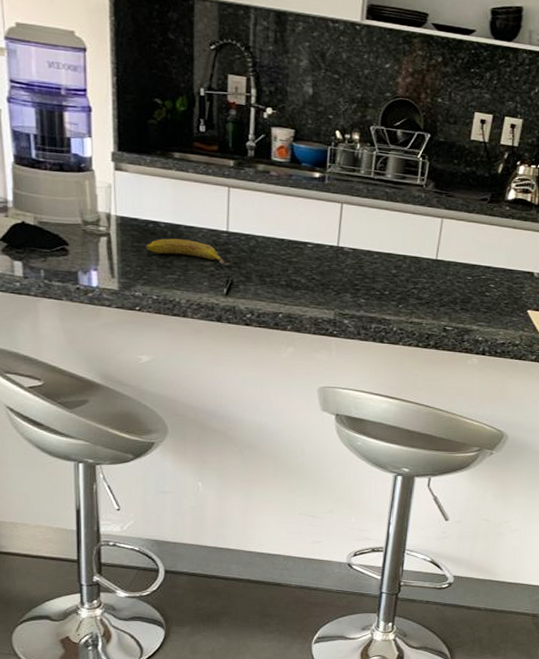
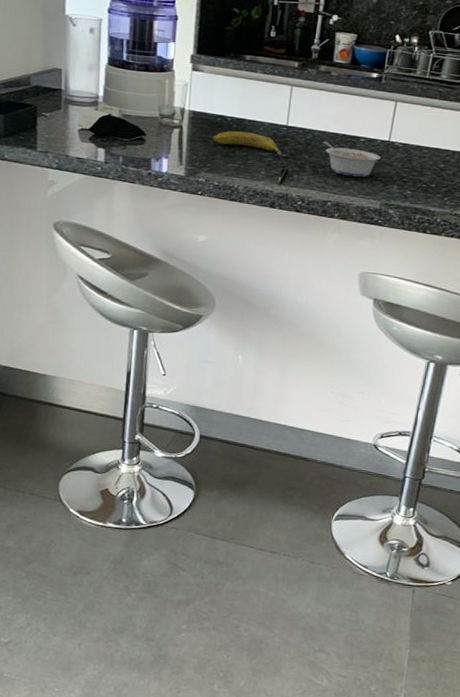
legume: none [268,247,330,286] -> present [323,141,381,177]

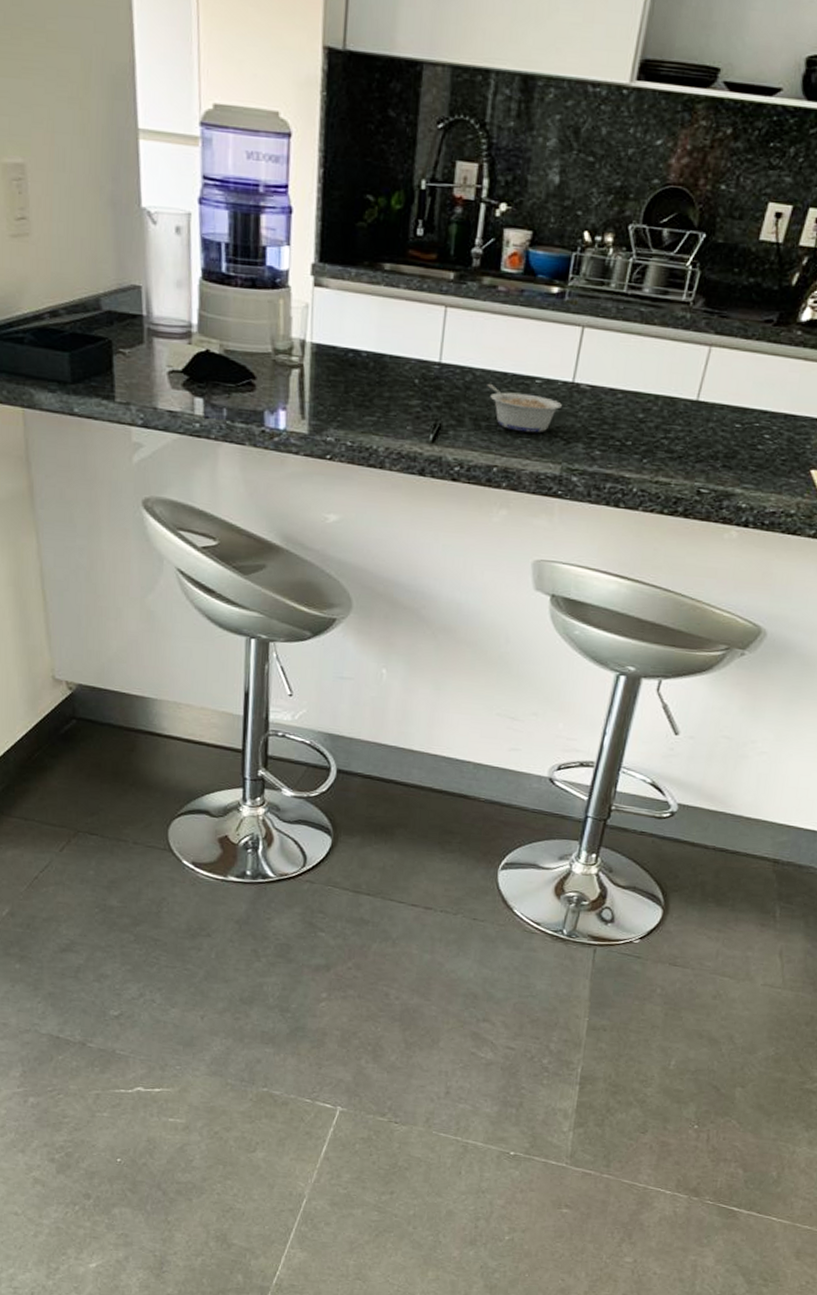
fruit: present [212,131,286,156] -> none [342,371,439,405]

